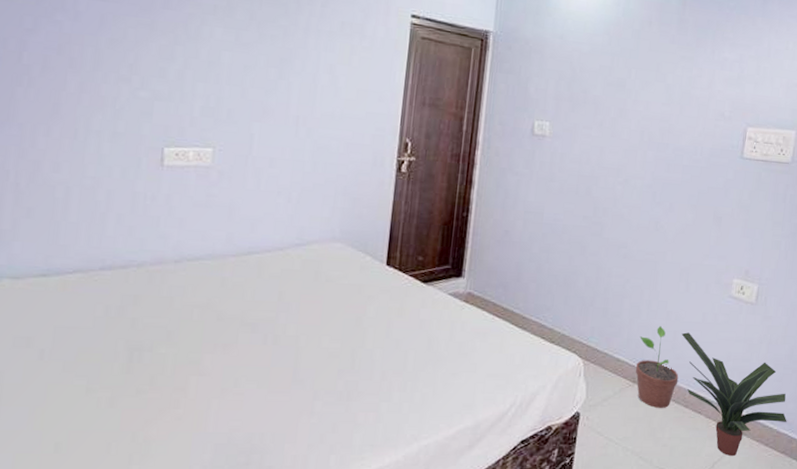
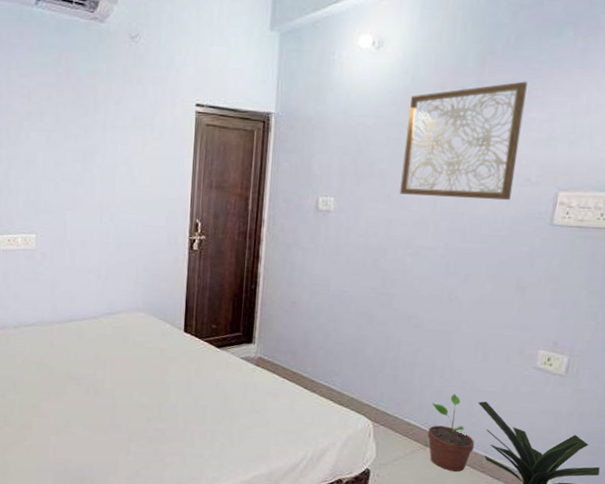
wall art: none [611,23,721,134] -> present [400,81,528,201]

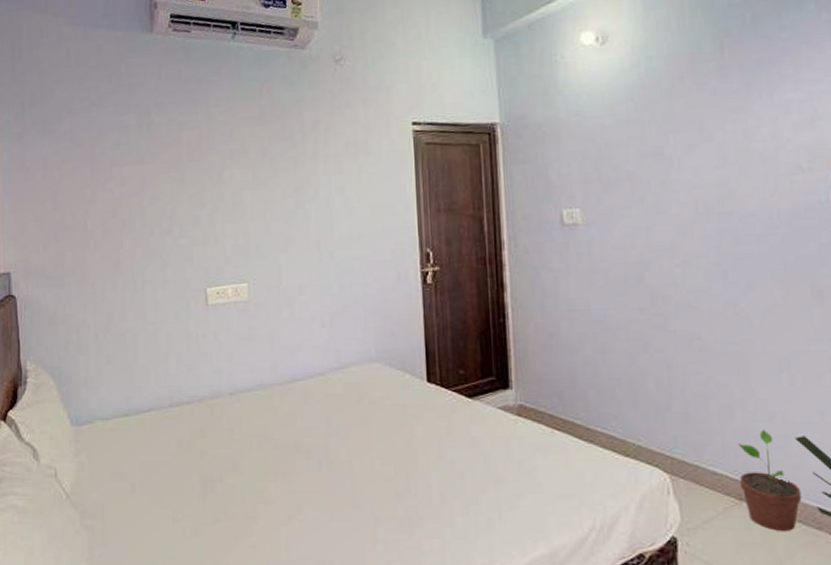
wall art: present [400,81,528,201] -> none [648,61,783,197]

